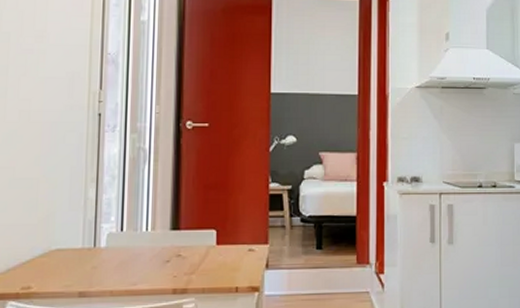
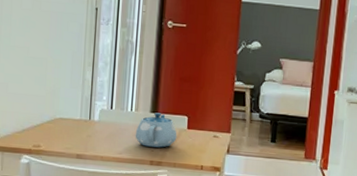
teapot: none [152,229,205,272] -> present [135,112,177,148]

